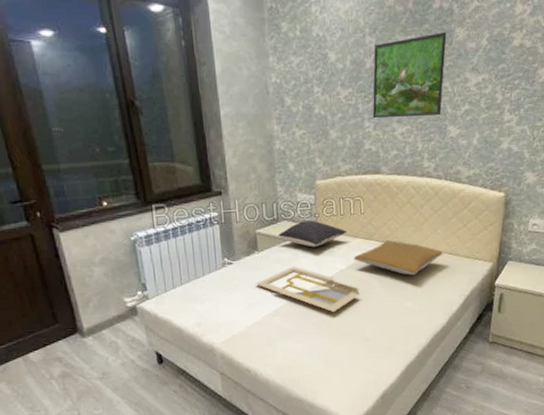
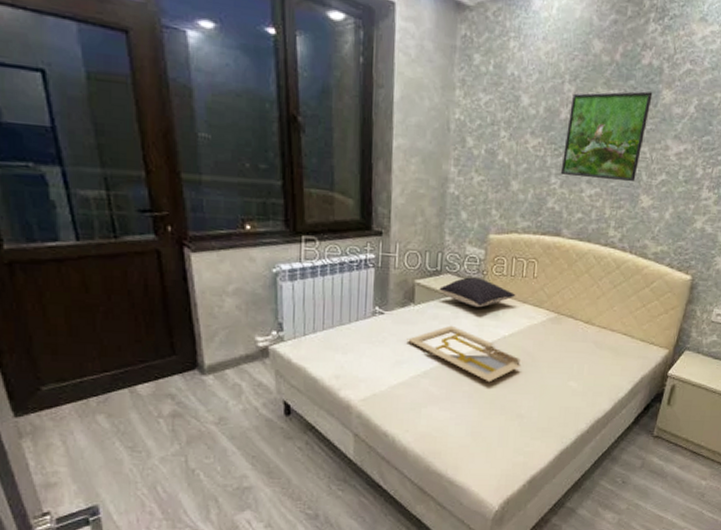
pillow: present [354,240,443,275] -> none [519,311,617,352]

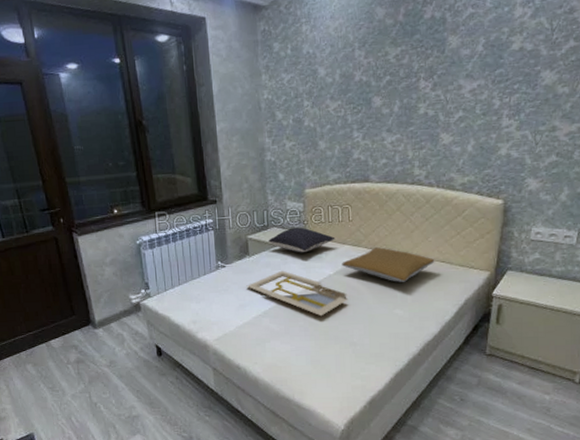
pillow: none [519,311,617,352] -> present [342,247,435,282]
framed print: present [560,91,653,181] -> none [361,41,439,128]

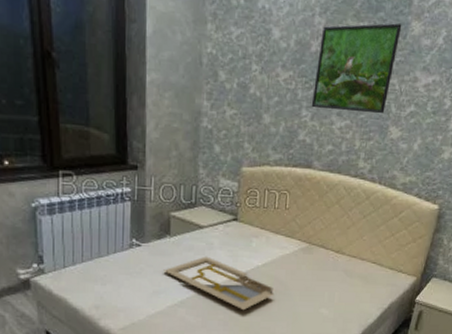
pillow: present [268,227,336,253] -> none [194,209,269,239]
pillow: present [342,247,435,282] -> none [272,241,367,281]
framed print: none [361,41,439,128] -> present [311,23,402,113]

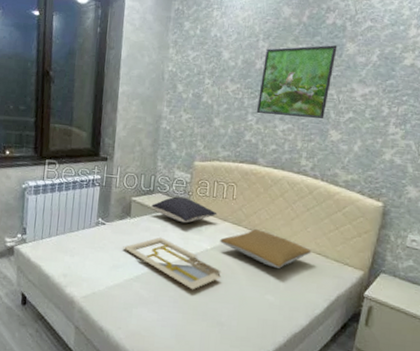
pillow: none [194,209,269,239] -> present [151,196,217,223]
pillow: none [272,241,367,281] -> present [220,229,311,268]

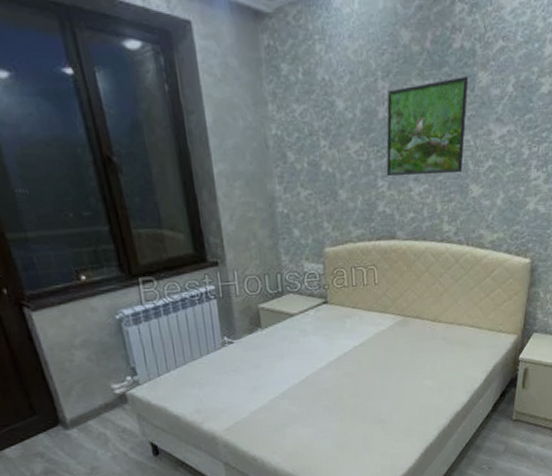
serving tray: present [123,237,221,290] -> none [260,343,375,394]
pillow: present [151,196,217,223] -> none [283,293,360,323]
pillow: present [220,229,311,268] -> none [368,313,464,351]

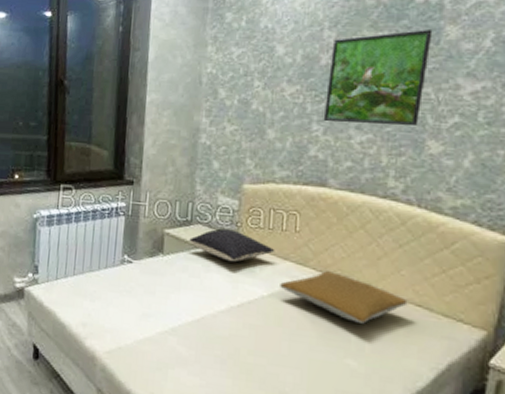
pillow: none [283,293,360,323] -> present [189,228,275,263]
pillow: none [368,313,464,351] -> present [280,271,408,324]

